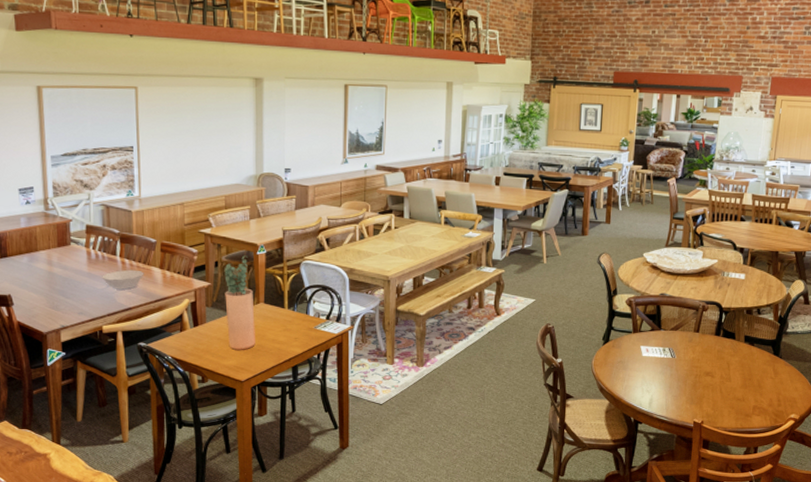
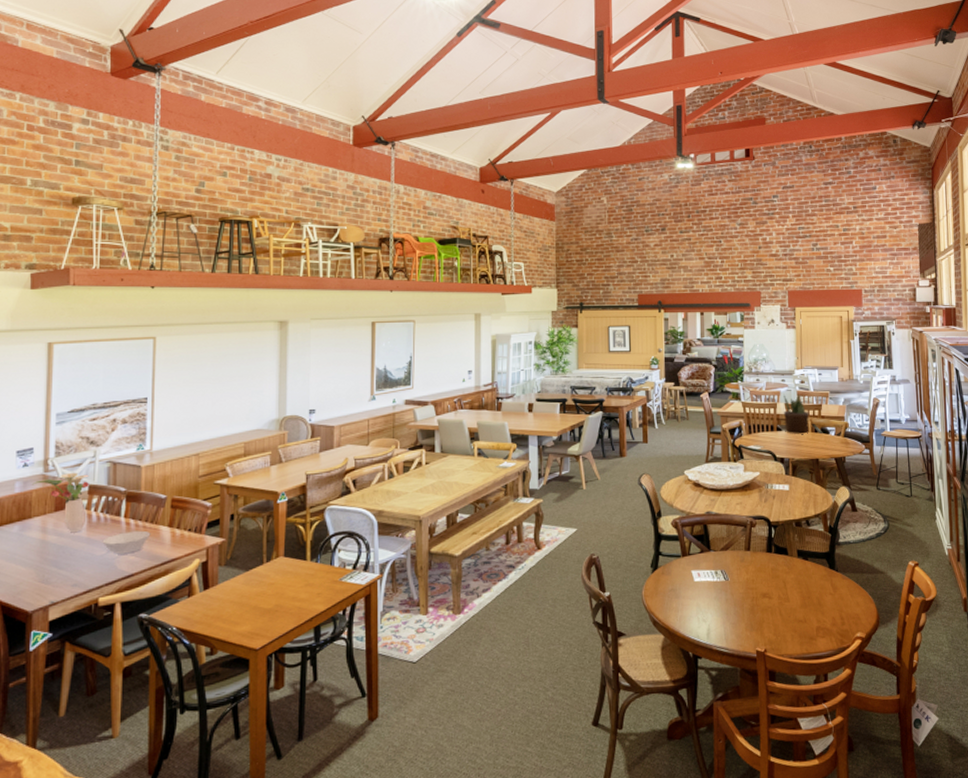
flower arrangement: none [36,212,87,267] -> present [32,472,89,533]
vase: present [224,251,255,350] -> none [240,500,273,613]
planter: none [748,185,776,226] -> present [783,394,810,434]

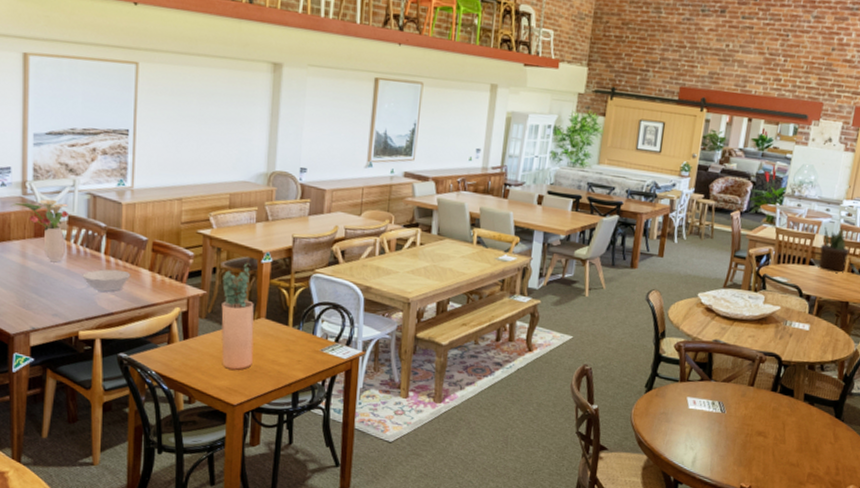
vase: none [240,500,273,613] -> present [221,257,254,370]

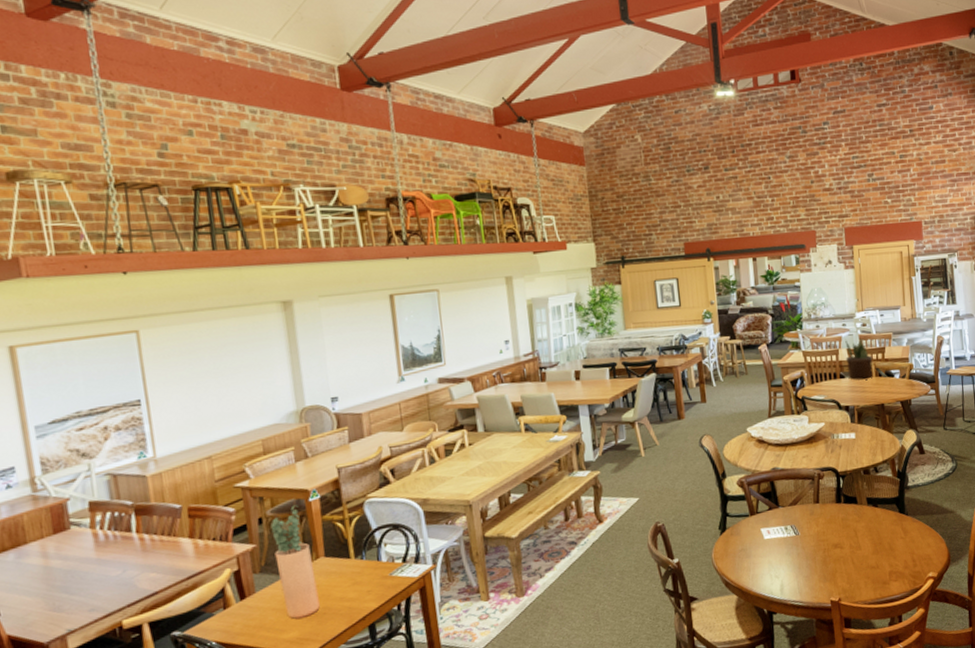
flower arrangement: present [11,199,68,263] -> none [21,489,93,556]
bowl: present [82,269,131,292] -> none [115,544,170,573]

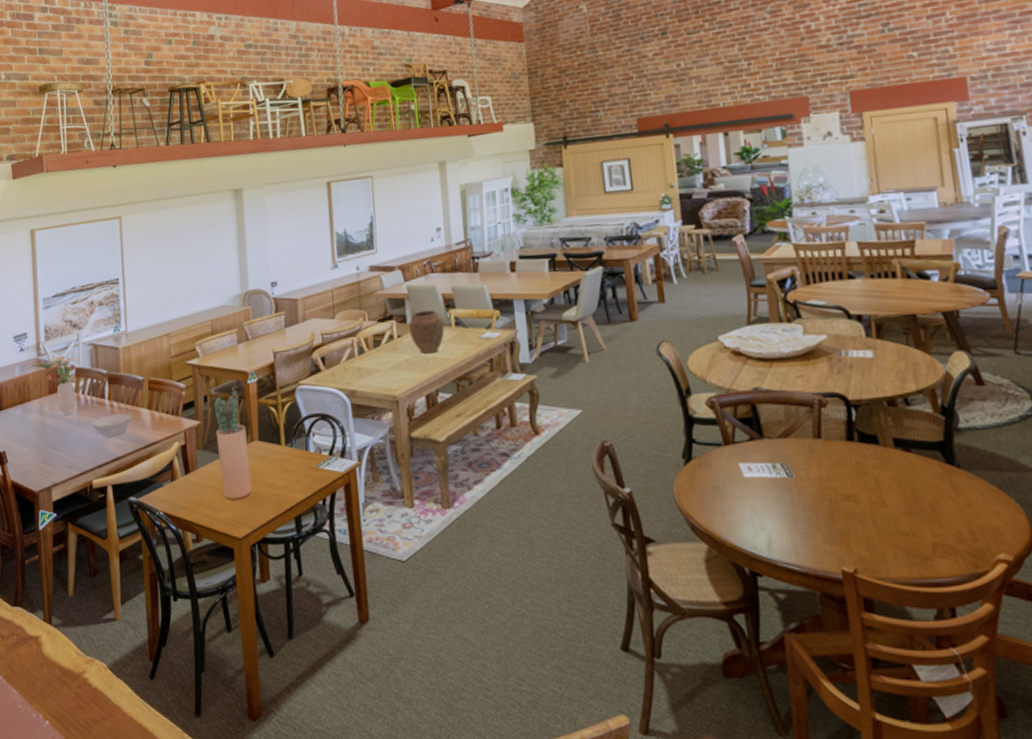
flower arrangement: none [21,489,93,556] -> present [29,355,76,416]
bowl: none [115,544,170,573] -> present [91,413,133,437]
vase: none [479,418,515,459] -> present [408,310,445,354]
planter: present [845,338,873,381] -> none [854,228,897,283]

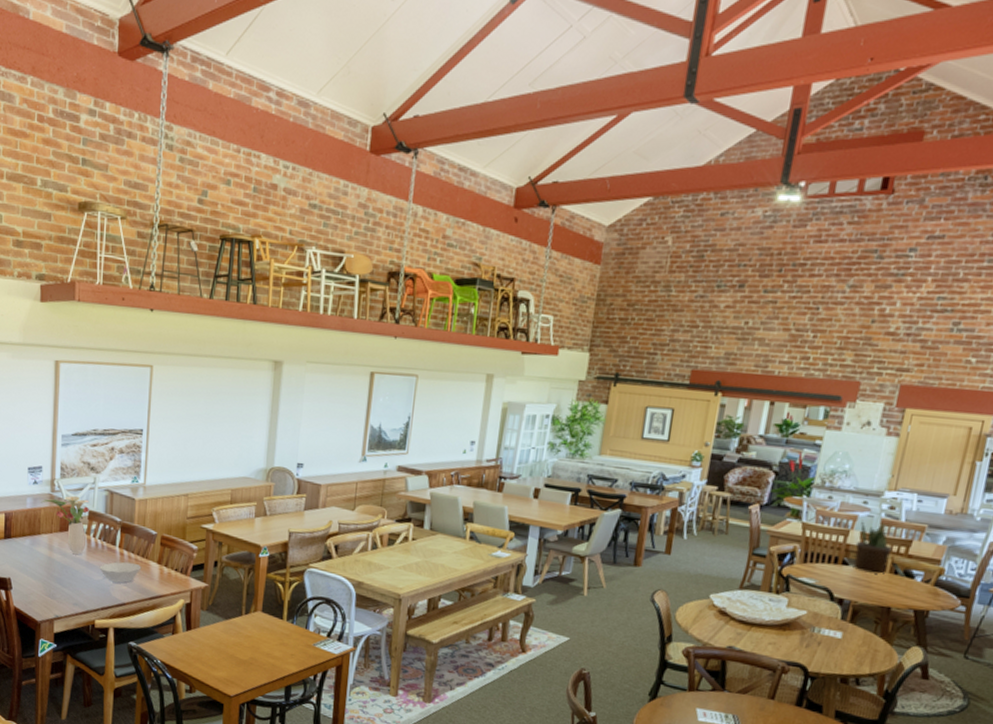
vase: present [214,380,252,500] -> none [220,552,251,662]
vase: present [408,310,445,354] -> none [424,519,459,561]
planter: none [854,228,897,283] -> present [853,521,893,574]

